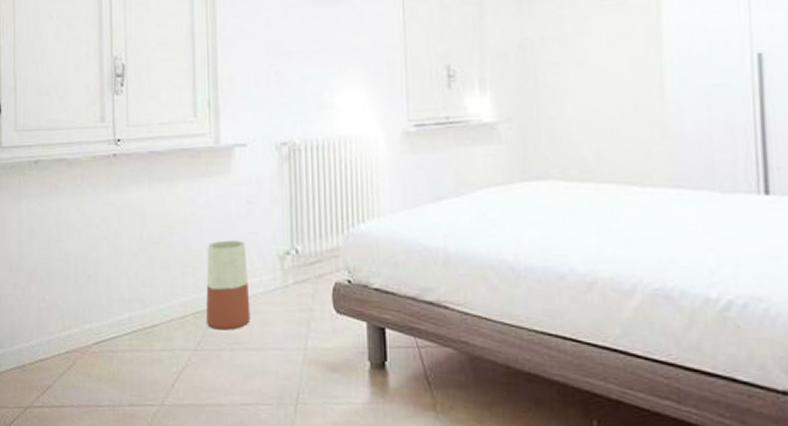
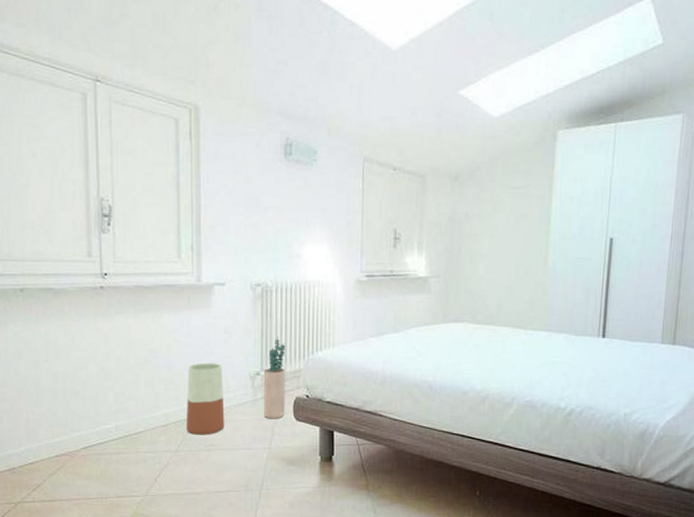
vase: none [294,206,322,311] -> present [263,337,286,419]

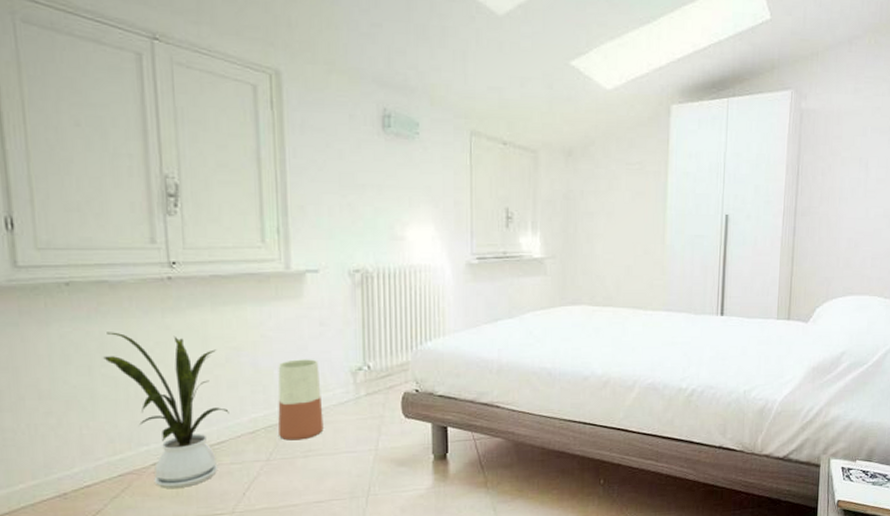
house plant: none [47,332,146,471] -> present [103,332,229,489]
vase: present [263,337,286,419] -> none [366,327,392,418]

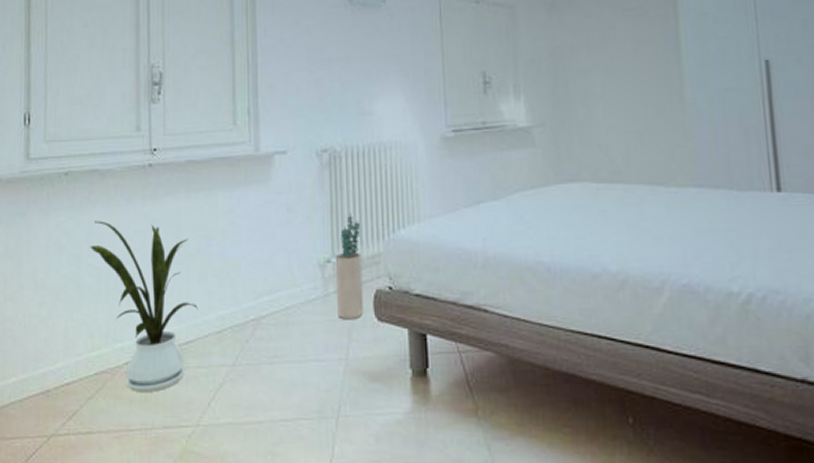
vase: present [278,359,324,441] -> none [245,249,291,343]
vase: none [366,327,392,418] -> present [335,213,364,320]

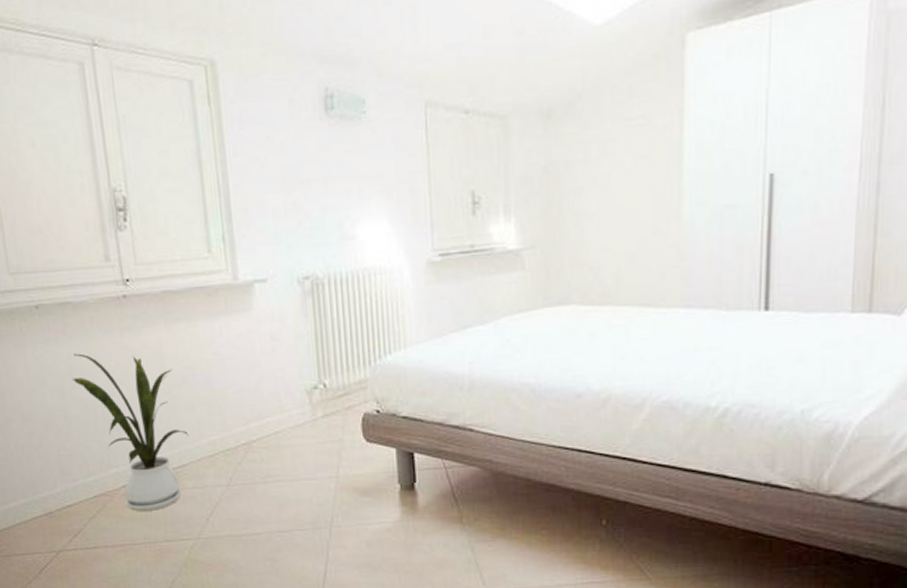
vase: present [335,213,364,320] -> none [322,340,352,442]

